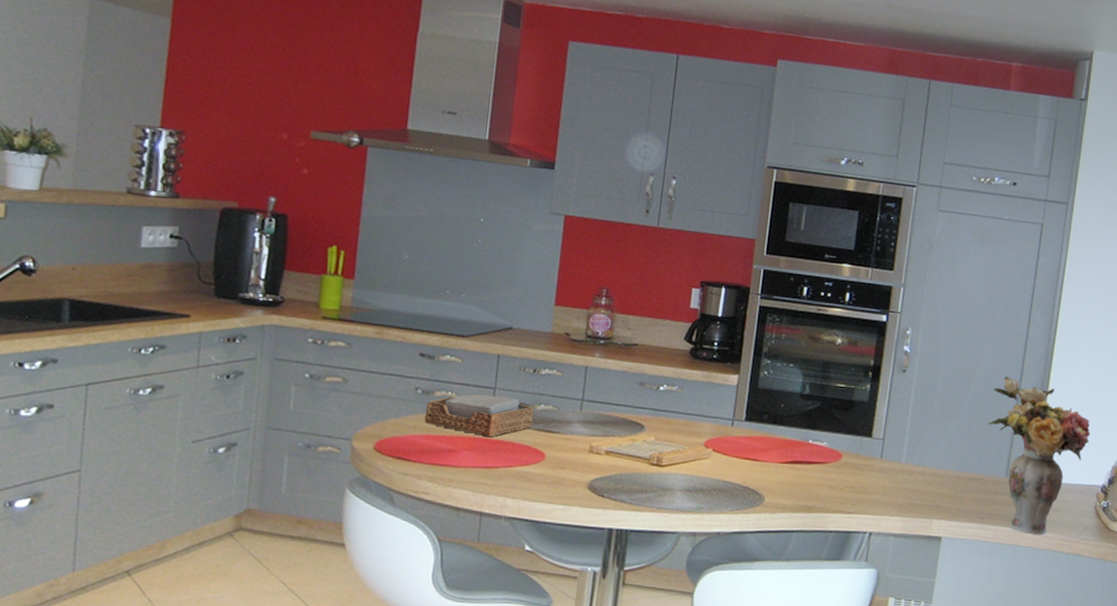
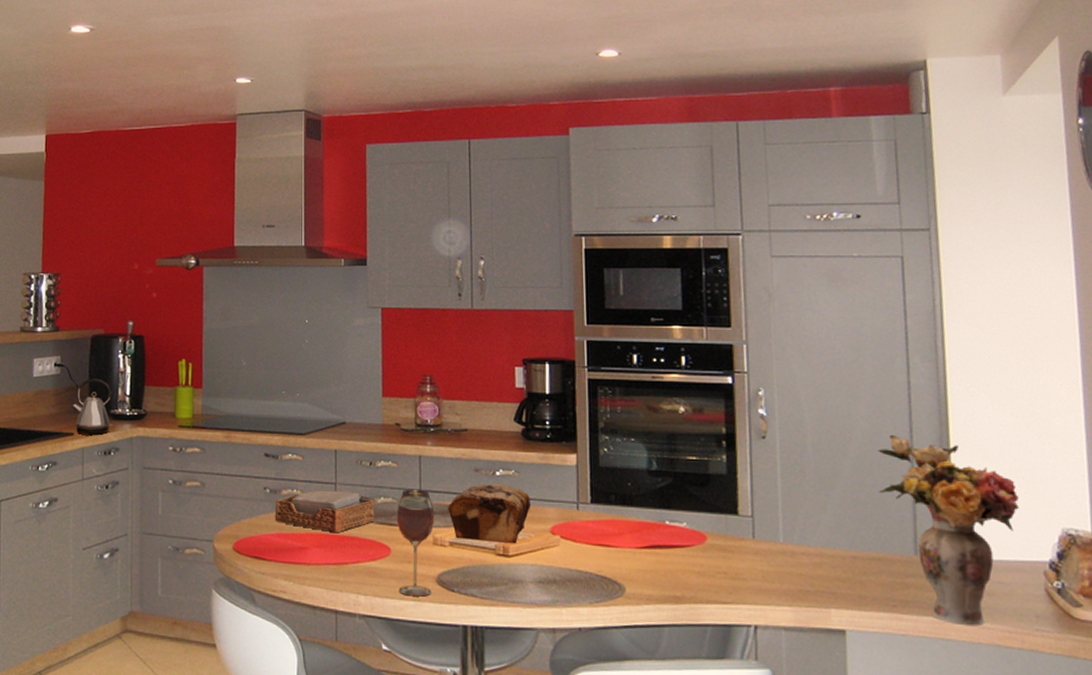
kettle: none [189,256,243,321] -> present [71,378,113,436]
wineglass: none [548,397,595,501] -> present [396,489,435,597]
bread loaf: none [608,397,690,455] -> present [448,483,532,544]

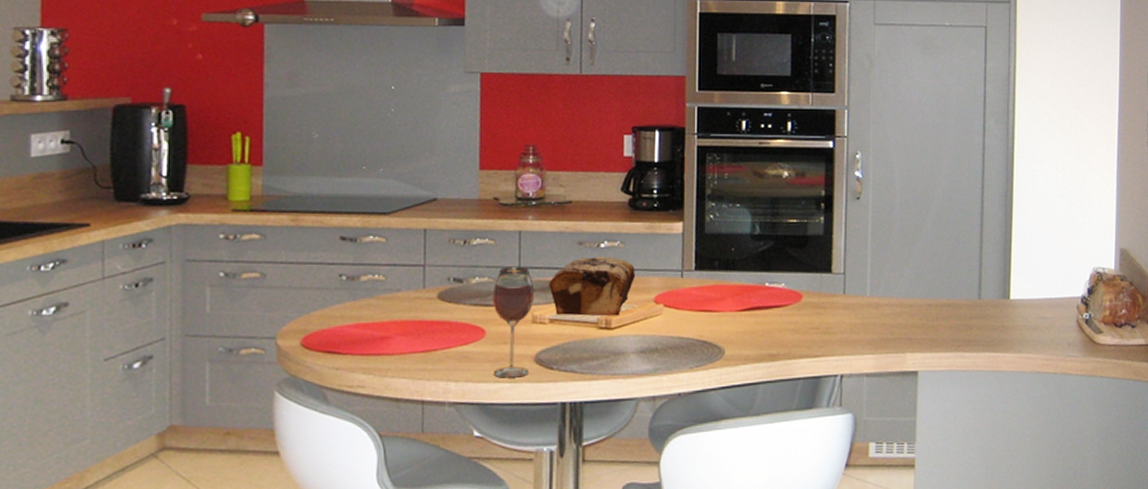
kettle: present [71,378,113,436] -> none [86,157,145,226]
napkin holder: present [275,490,375,533] -> none [352,273,469,319]
flower arrangement: present [878,435,1020,627] -> none [952,192,1063,358]

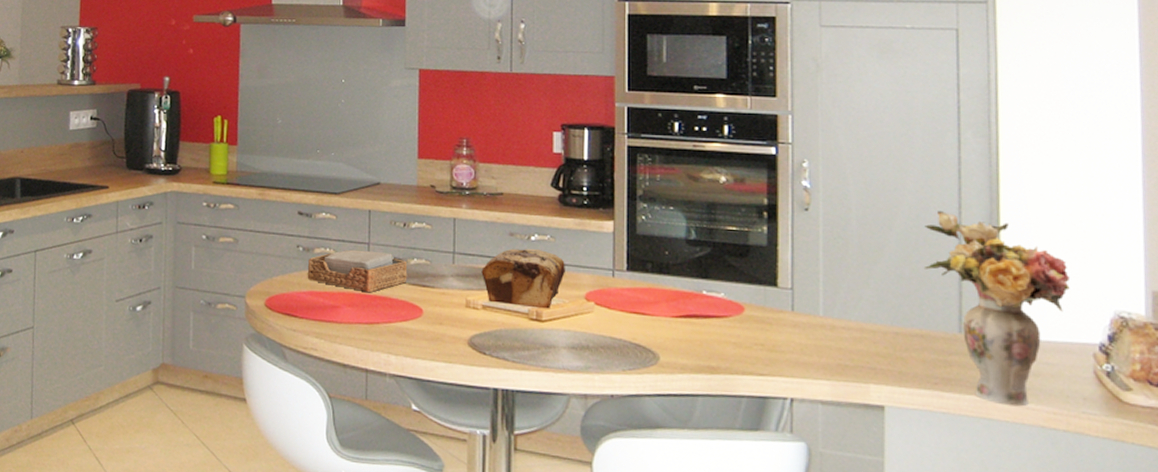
napkin holder: none [352,273,469,319] -> present [307,249,408,293]
wineglass: present [492,266,535,378] -> none [429,251,468,359]
flower arrangement: none [952,192,1063,358] -> present [923,211,1071,407]

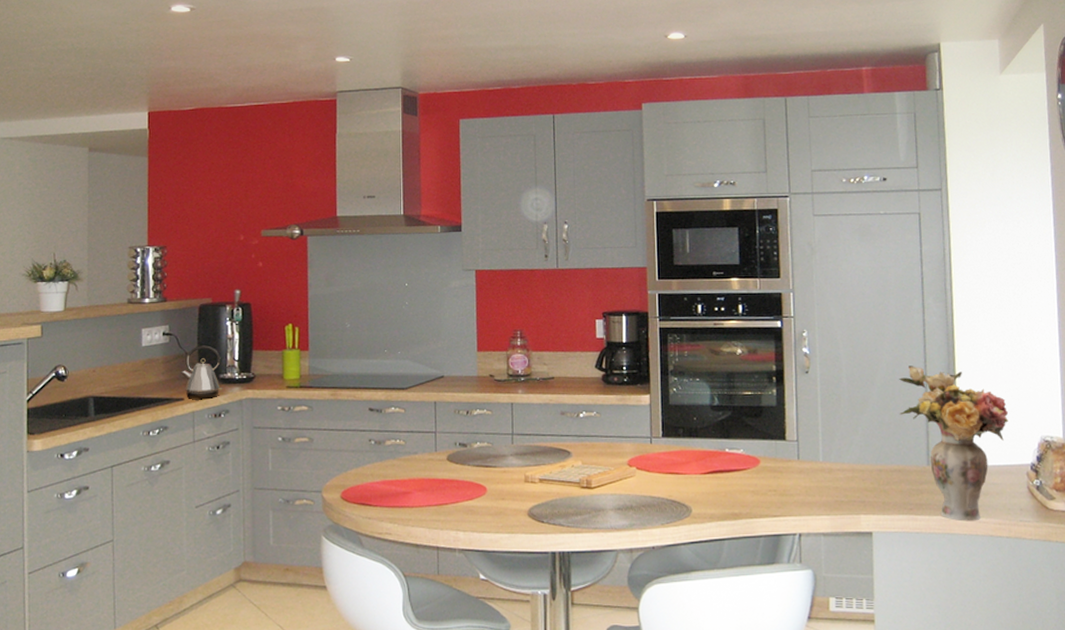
kettle: none [106,132,148,190] -> present [181,345,223,400]
napkin holder: present [307,249,408,293] -> none [379,438,472,477]
bread loaf: present [481,248,566,309] -> none [537,424,611,477]

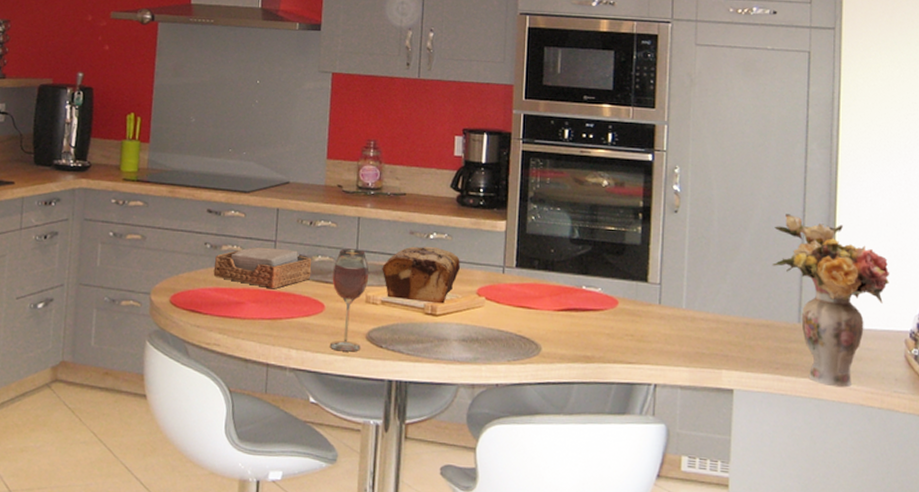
kettle: present [181,345,223,400] -> none [13,128,57,186]
napkin holder: none [379,438,472,477] -> present [213,247,312,289]
wineglass: none [491,433,526,529] -> present [329,248,370,352]
bread loaf: none [537,424,611,477] -> present [382,246,461,304]

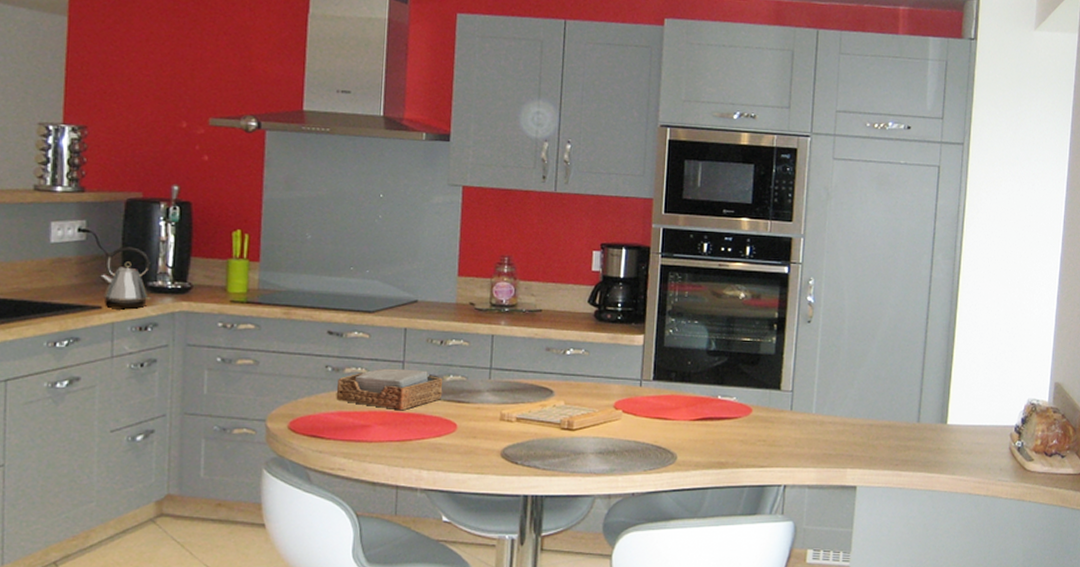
kettle: none [13,128,57,186] -> present [99,246,151,310]
wineglass: present [329,248,370,352] -> none [462,367,504,470]
bread loaf: present [382,246,461,304] -> none [517,362,598,419]
flower arrangement: present [771,214,890,388] -> none [896,321,1001,479]

